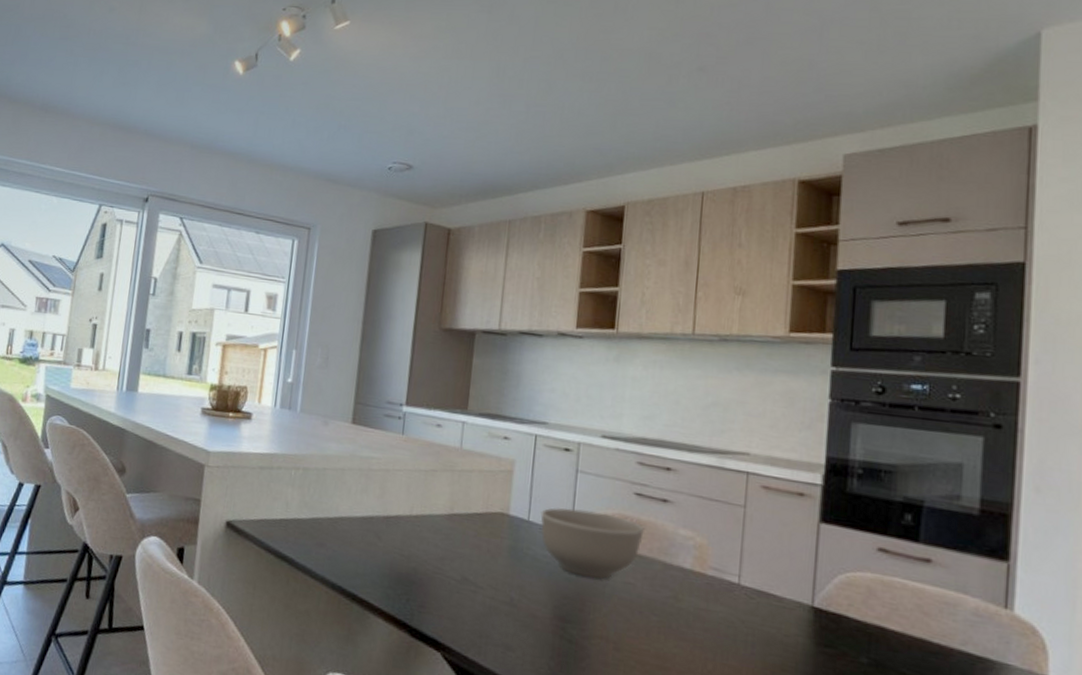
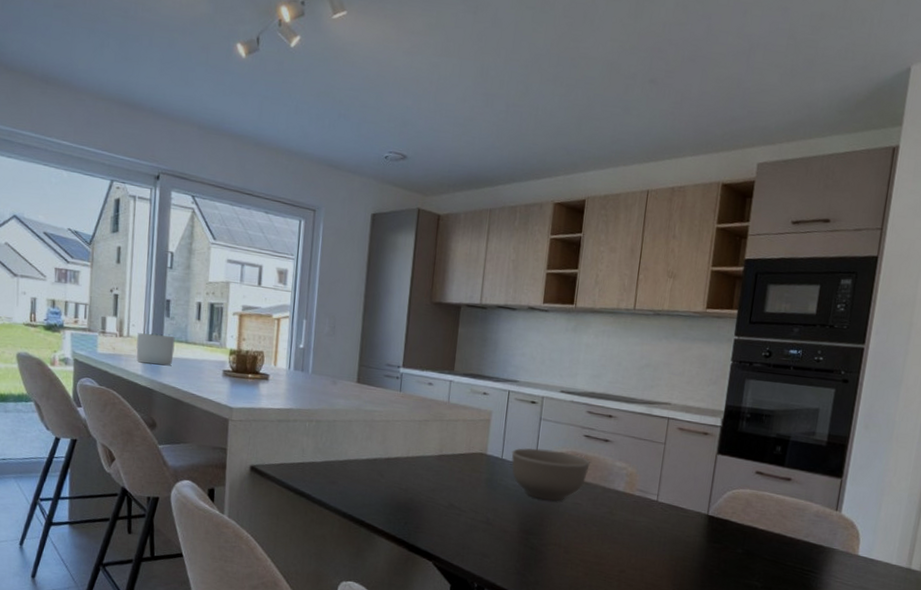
planter: none [110,366,153,402] -> present [136,333,175,366]

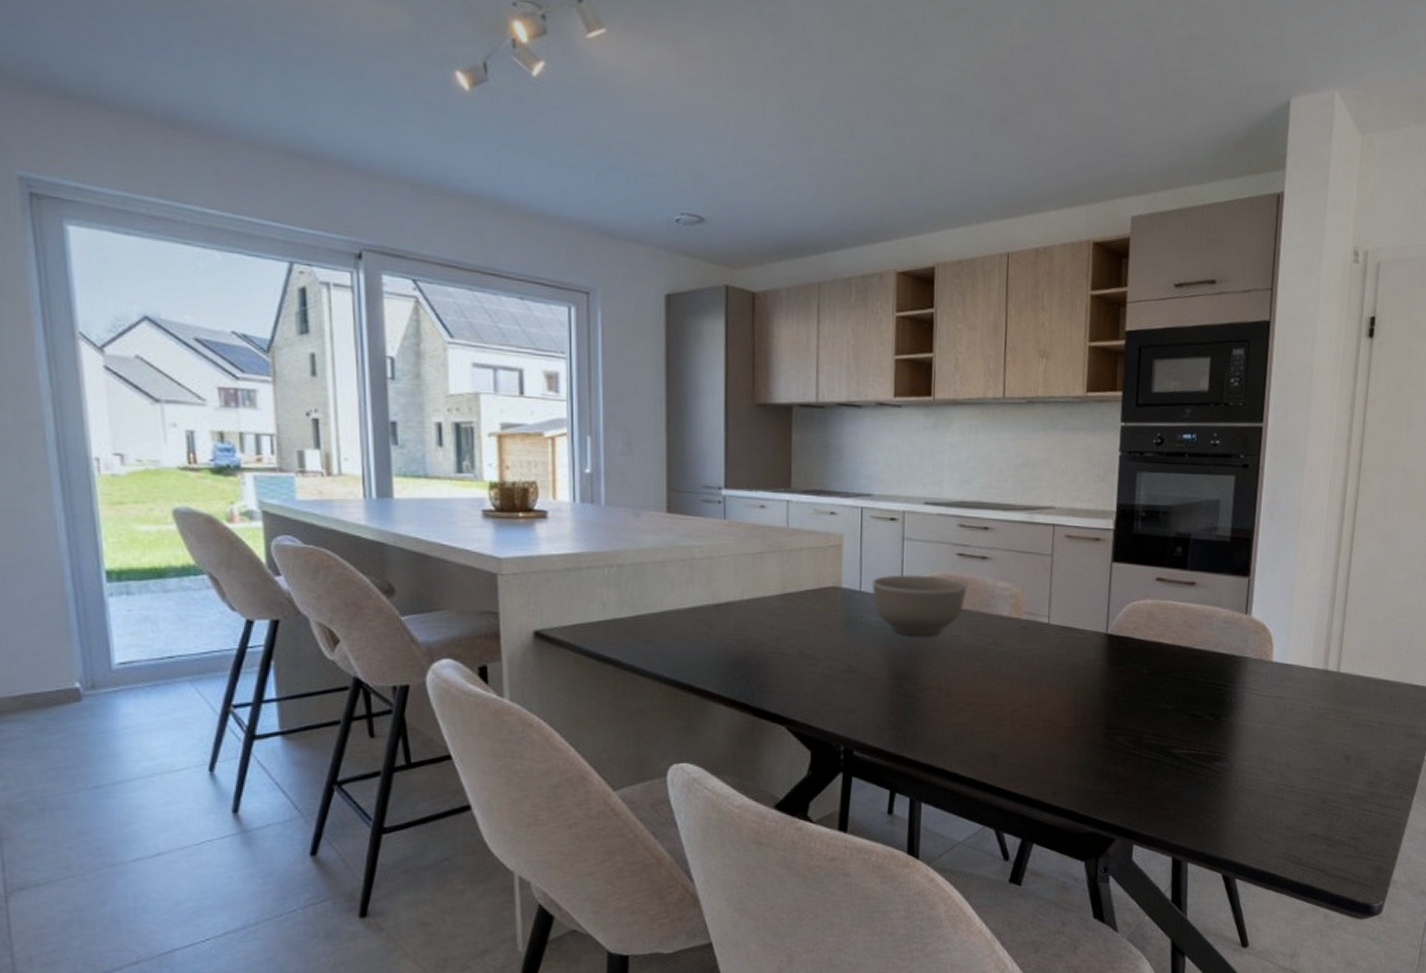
planter: present [136,333,175,366] -> none [353,468,410,510]

